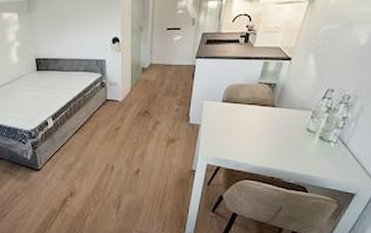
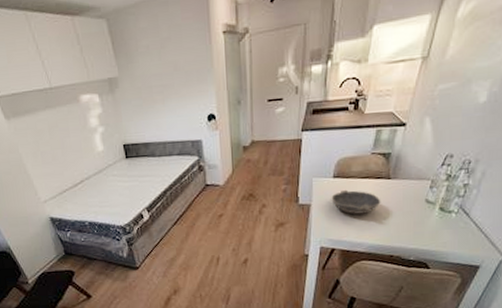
bowl: none [219,113,265,137] -> present [331,189,381,215]

